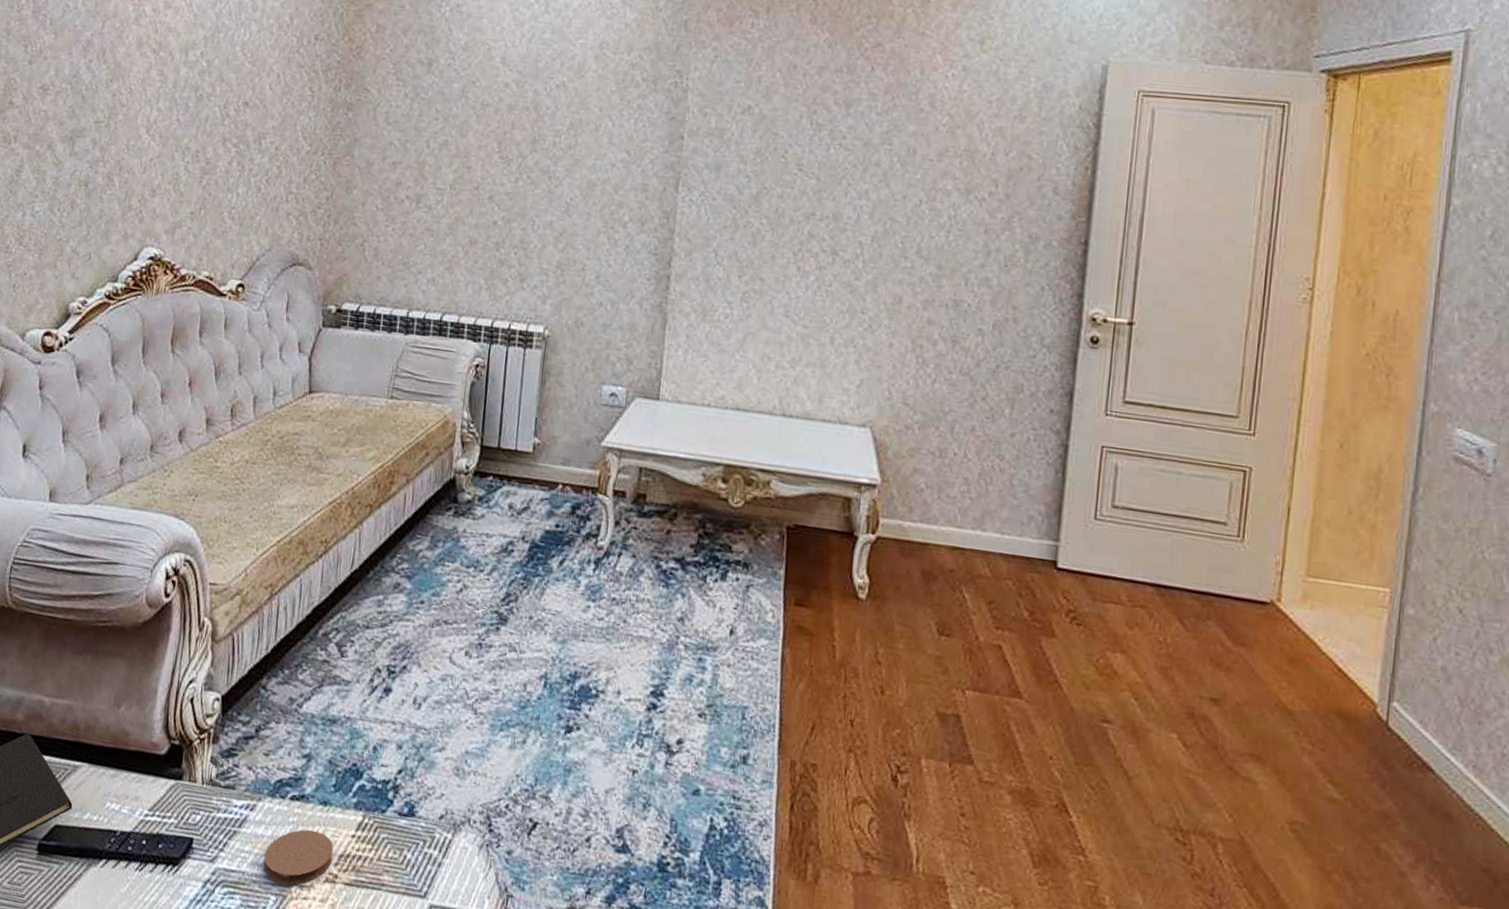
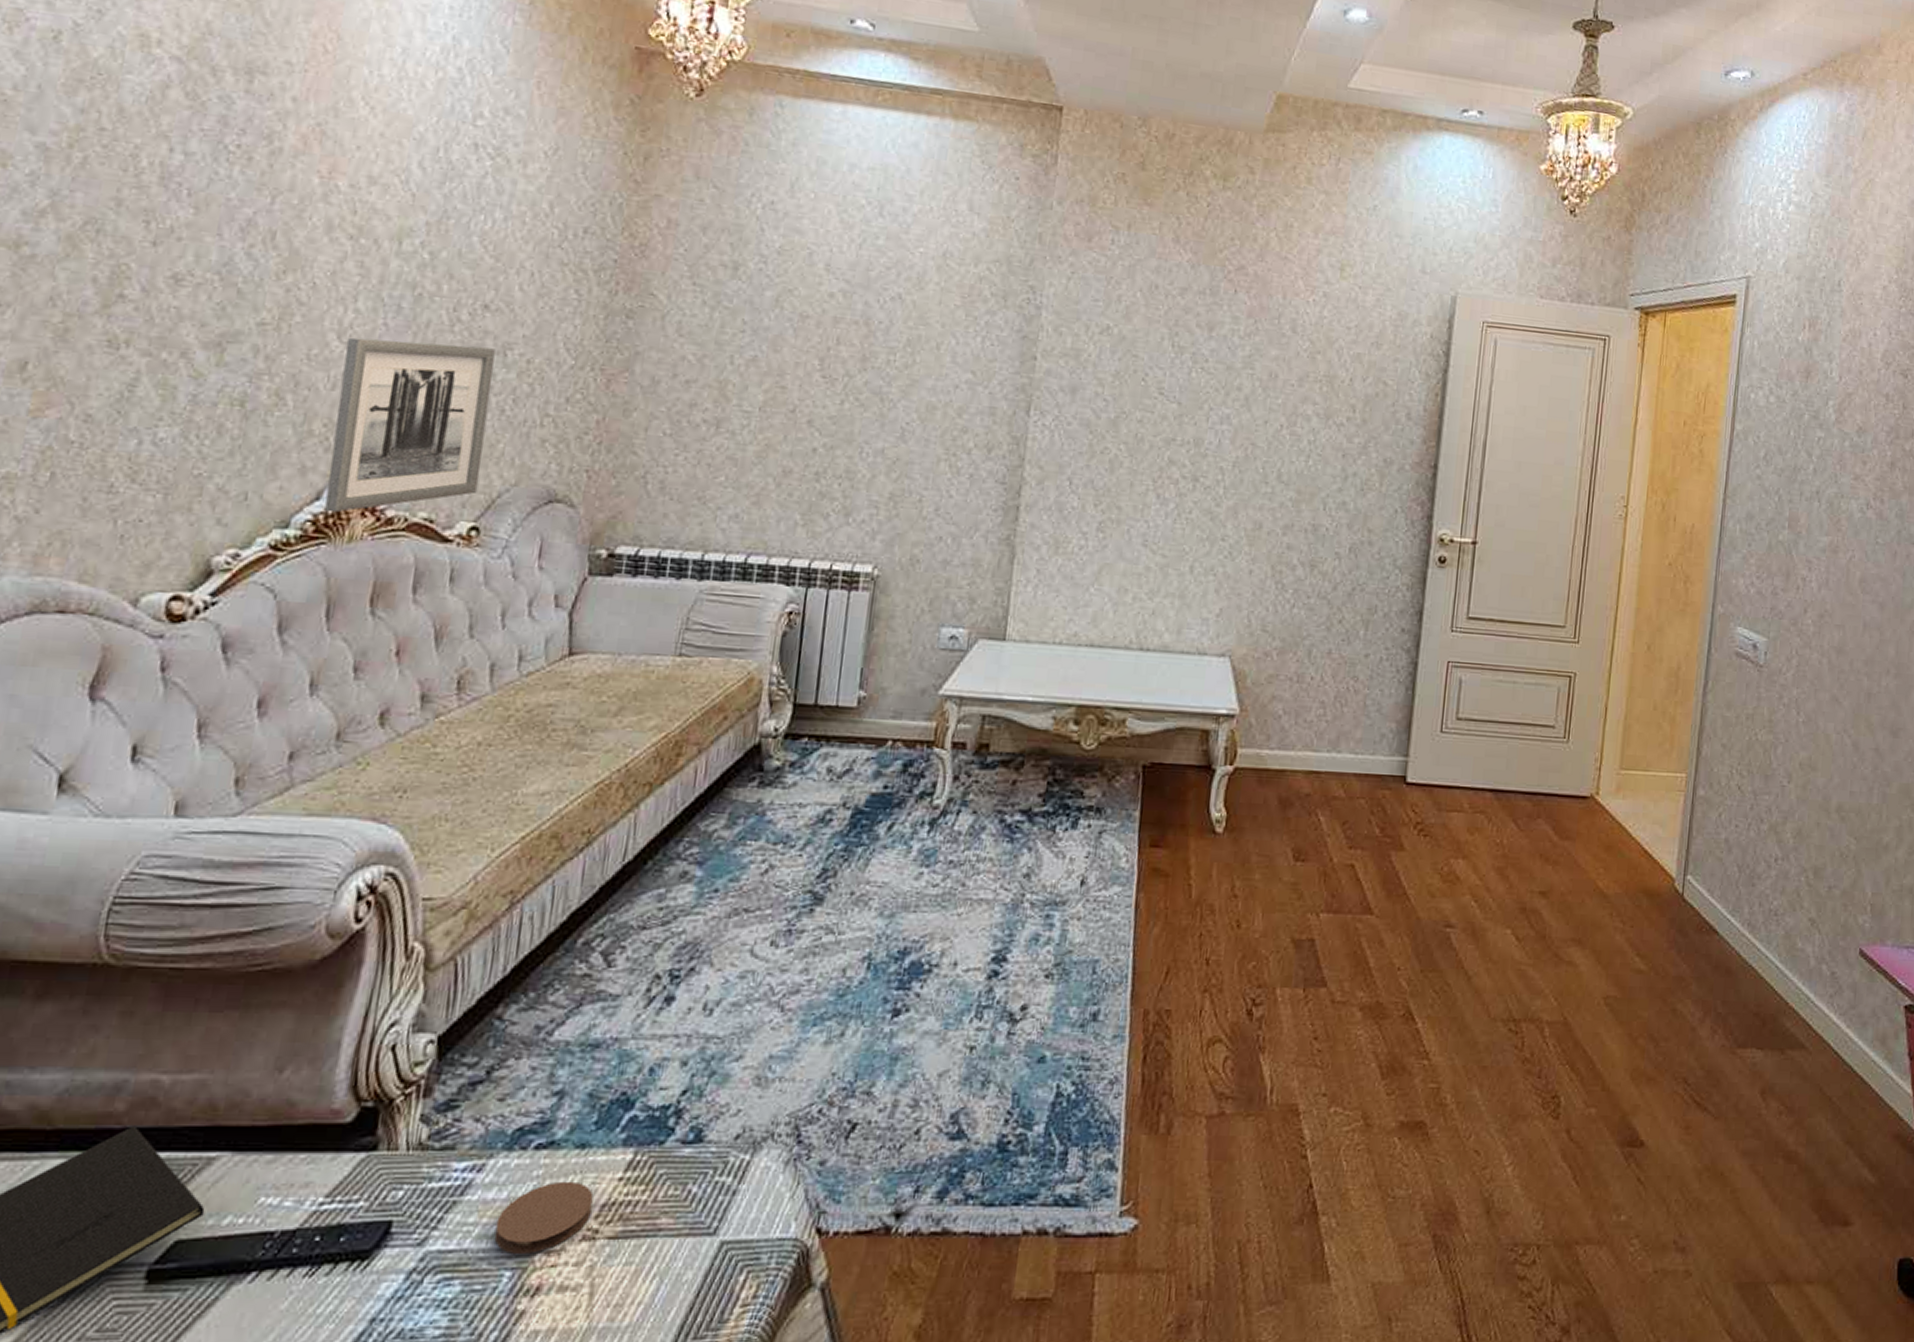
wall art: none [140,131,253,271] -> present [324,337,496,513]

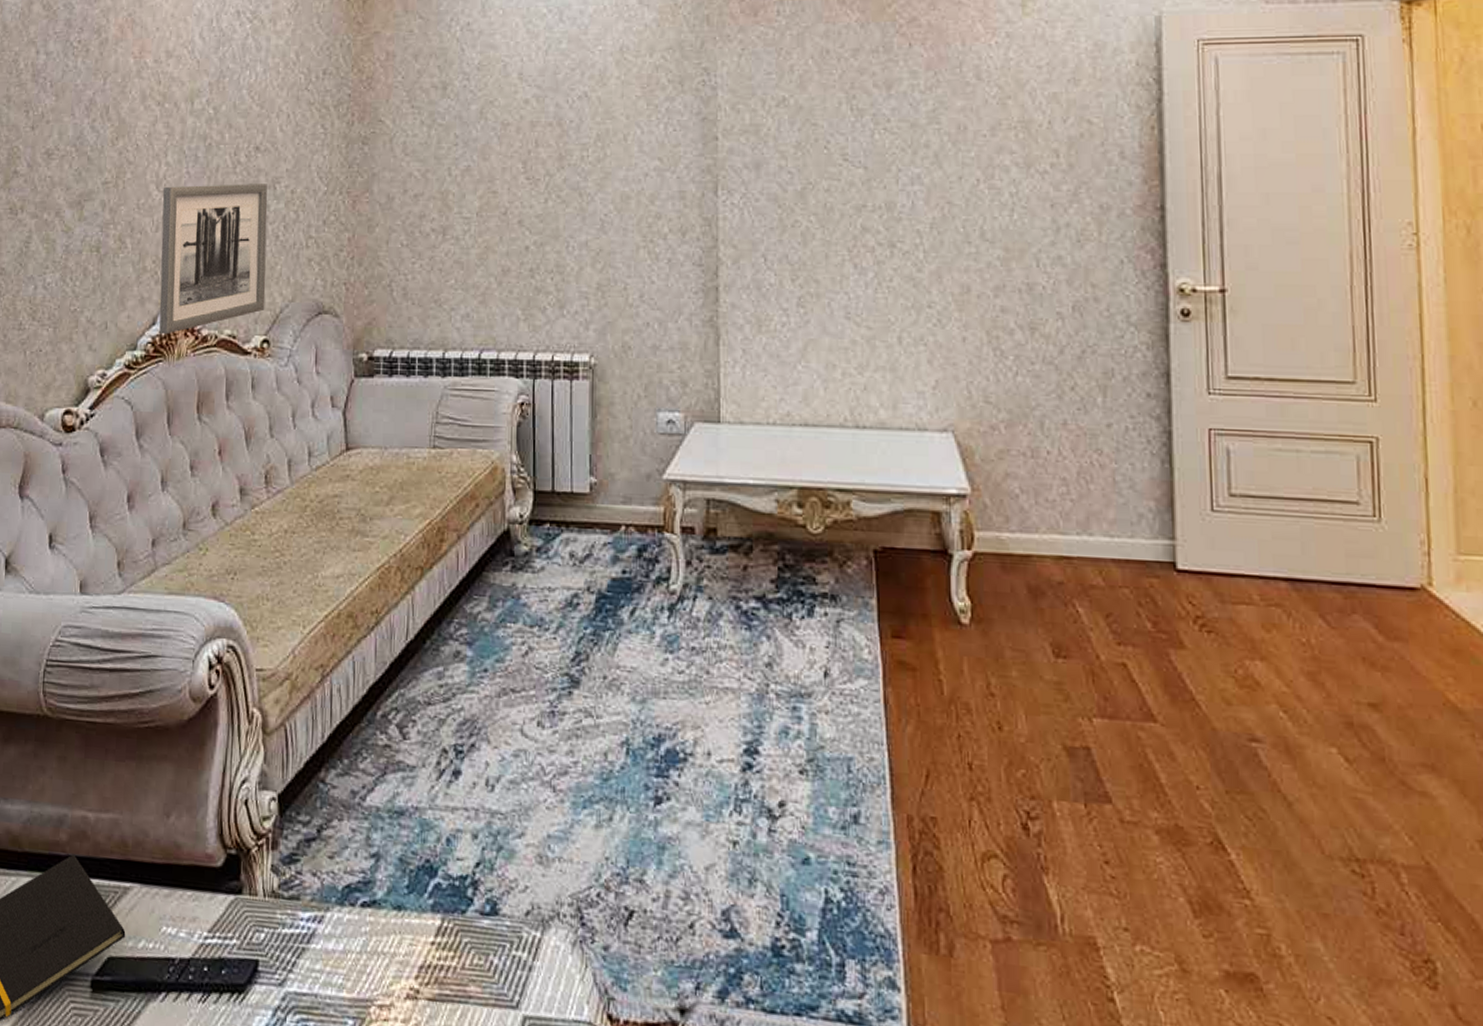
coaster: present [494,1181,594,1254] -> none [337,939,412,1006]

